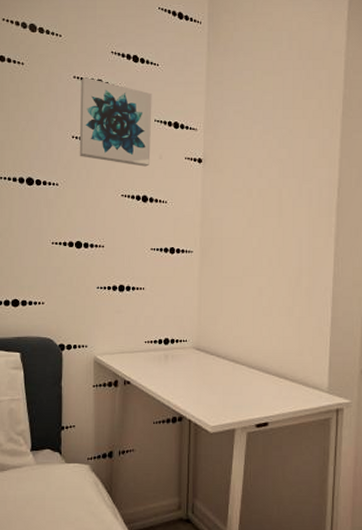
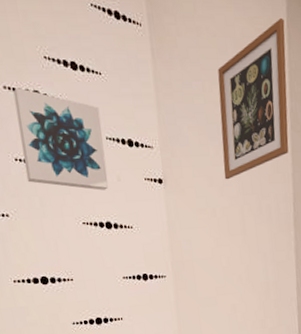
picture frame: none [265,12,345,162] -> present [218,18,289,180]

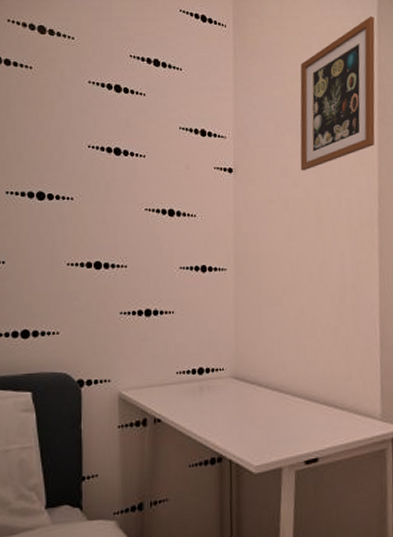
wall art: present [13,88,109,191] -> none [96,82,176,178]

